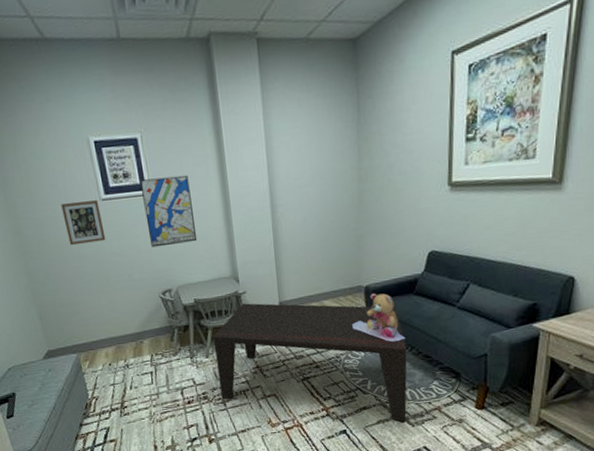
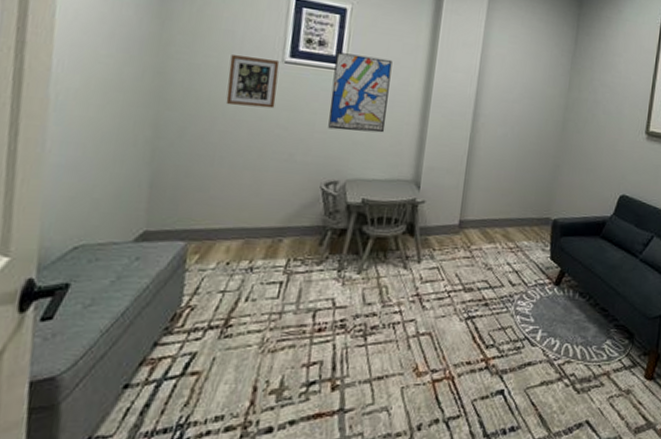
coffee table: present [212,303,407,423] -> none [363,215,585,387]
teddy bear: present [352,293,405,342] -> none [532,229,585,288]

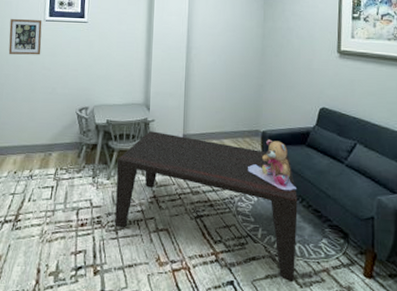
wall art: present [328,52,393,133] -> none [78,9,122,68]
coffee table: none [363,215,585,387] -> present [115,131,298,281]
teddy bear: none [532,229,585,288] -> present [248,139,296,191]

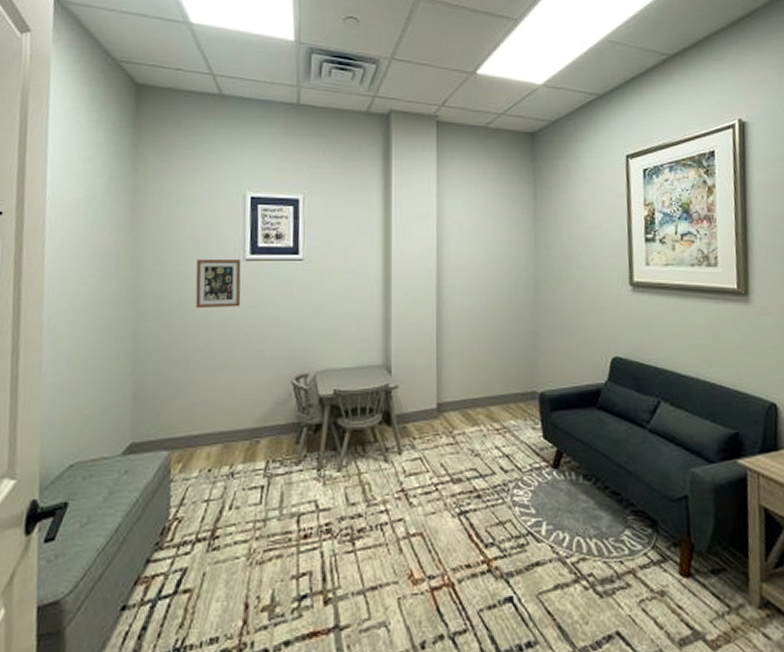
coffee table: present [115,131,298,281] -> none [349,401,592,590]
teddy bear: present [248,139,296,191] -> none [524,402,588,470]

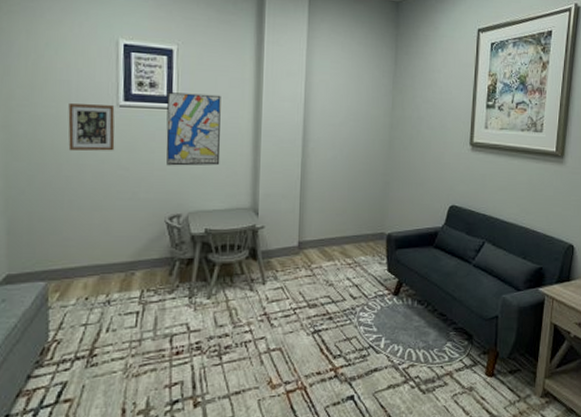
wall art: none [292,243,349,321] -> present [166,92,221,166]

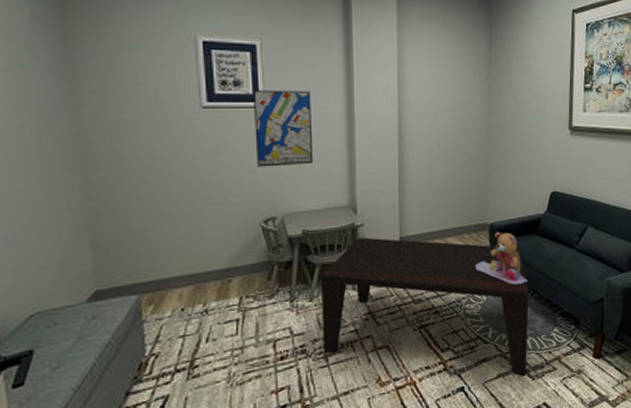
picture frame: present [68,104,115,151] -> none [148,107,201,158]
coffee table: none [218,240,423,389] -> present [320,237,529,376]
teddy bear: none [371,242,422,297] -> present [475,232,527,285]

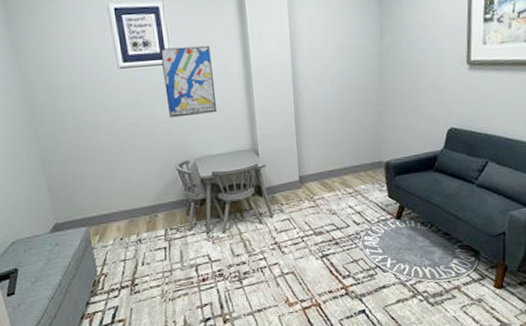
coffee table: present [320,237,529,376] -> none [230,177,427,302]
teddy bear: present [475,232,527,285] -> none [372,169,425,219]

